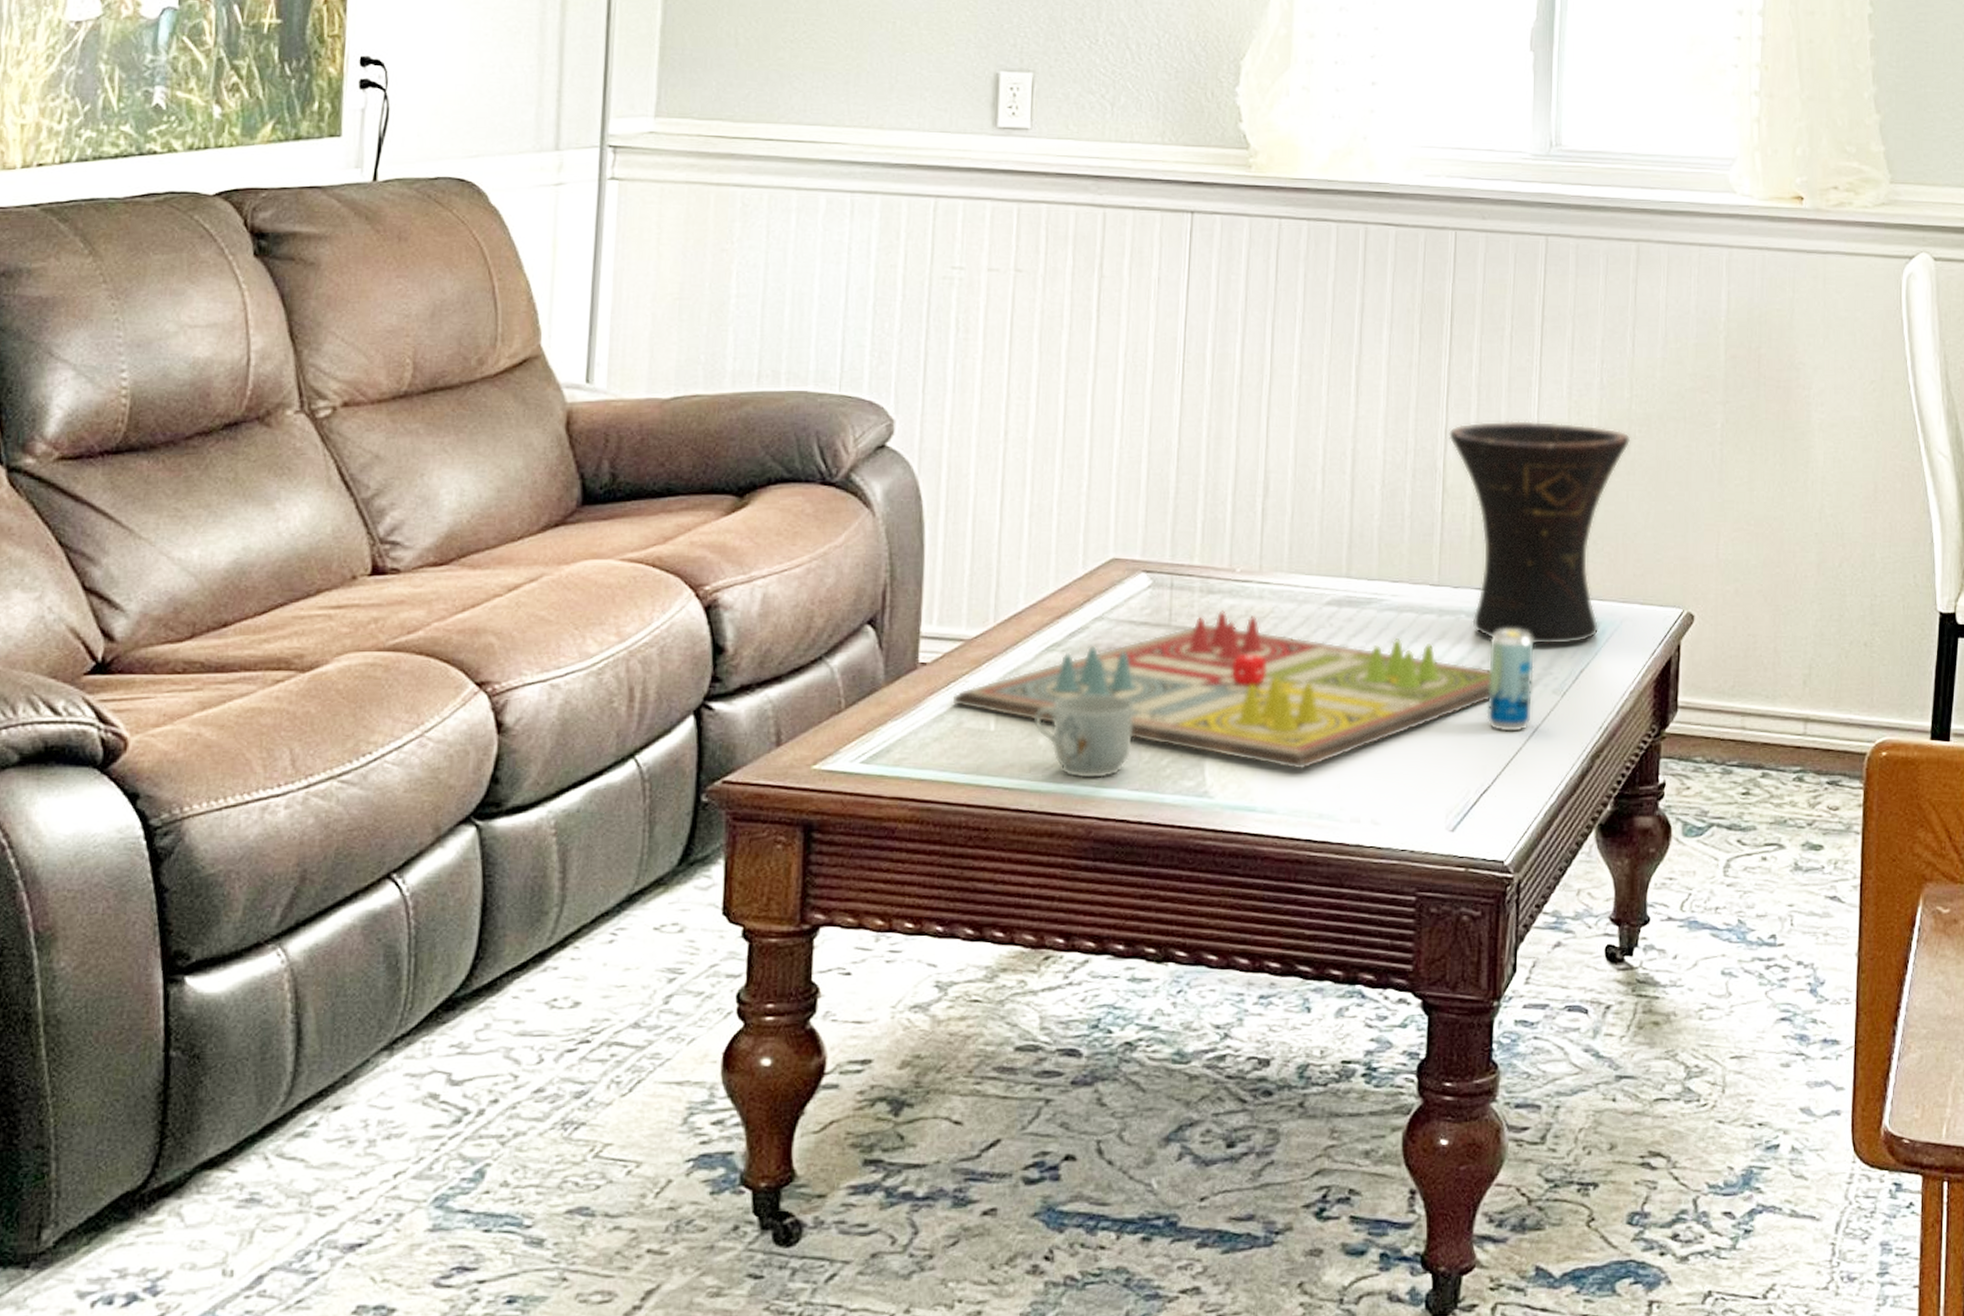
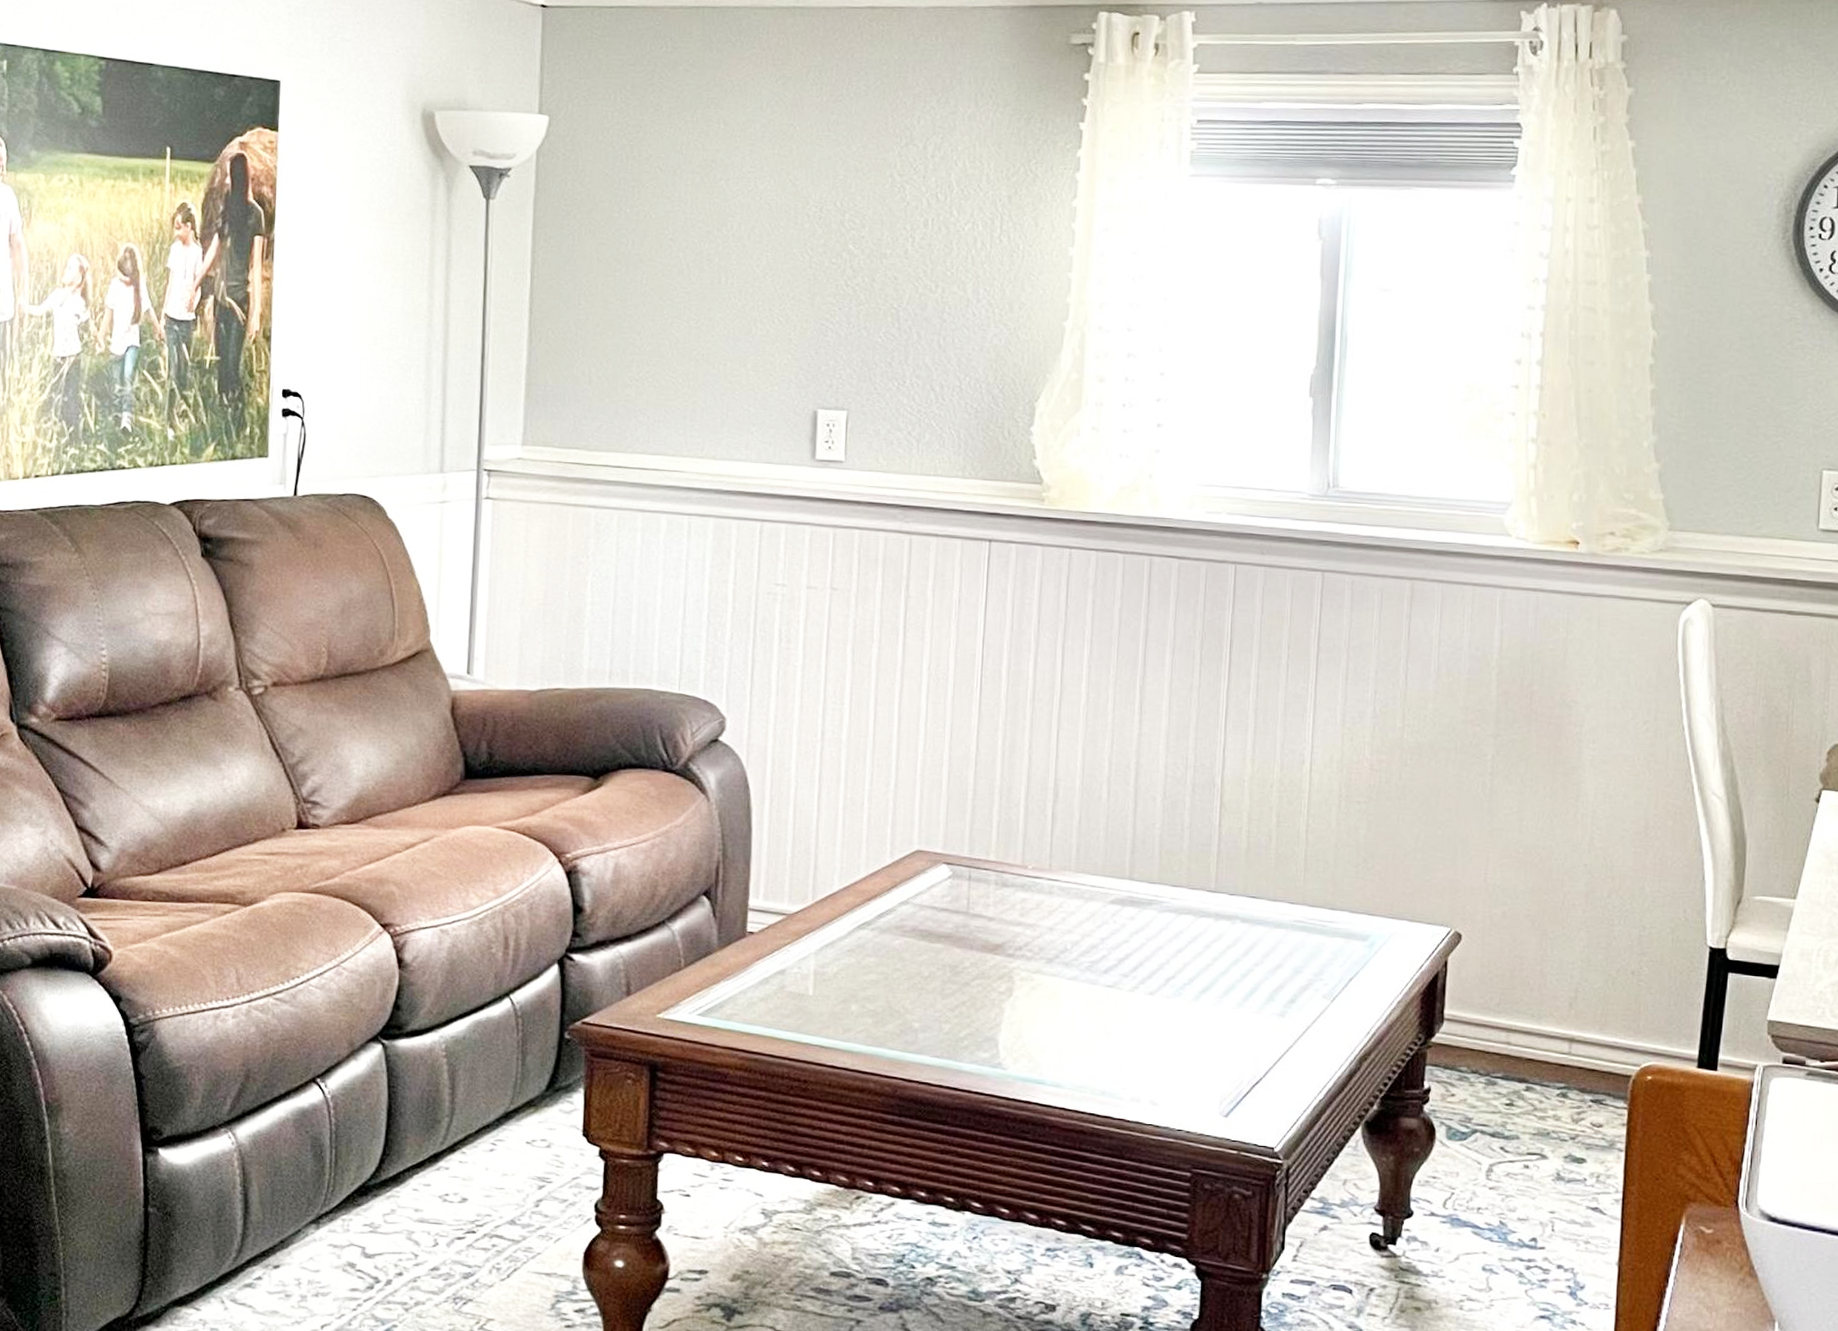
gameboard: present [951,610,1491,771] -> none [775,902,1264,1051]
mug: present [1033,695,1134,779] -> none [846,969,935,1045]
vase: present [1448,421,1631,645] -> none [1226,743,1402,954]
beverage can: present [1486,629,1536,732] -> none [1259,935,1307,1031]

